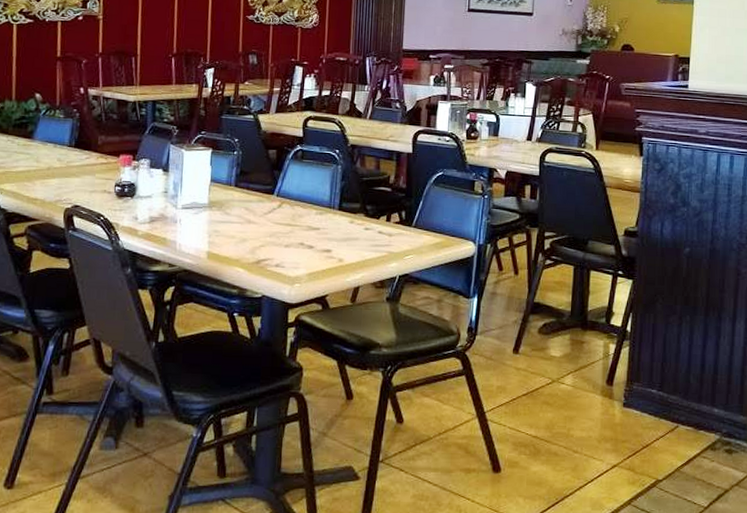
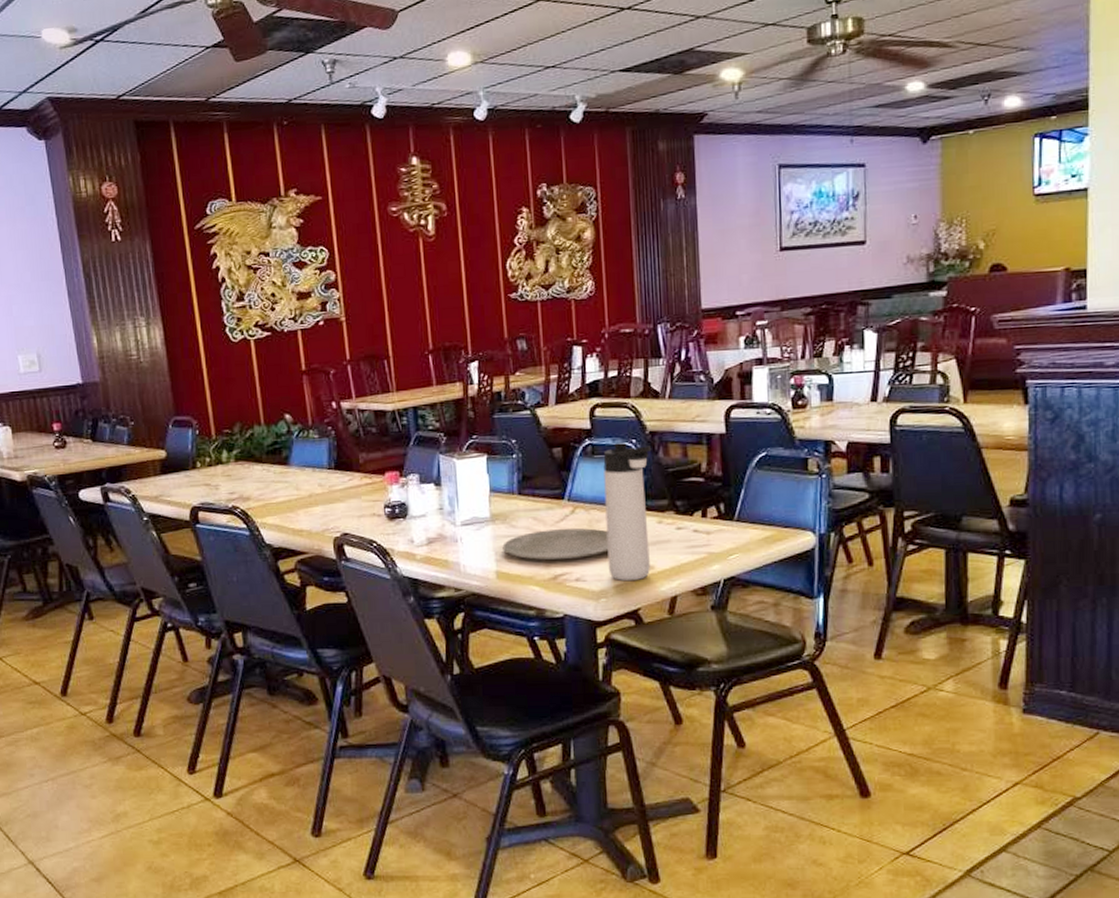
plate: none [216,219,308,247] -> present [502,528,609,560]
thermos bottle: none [304,151,351,271] -> present [603,443,652,582]

